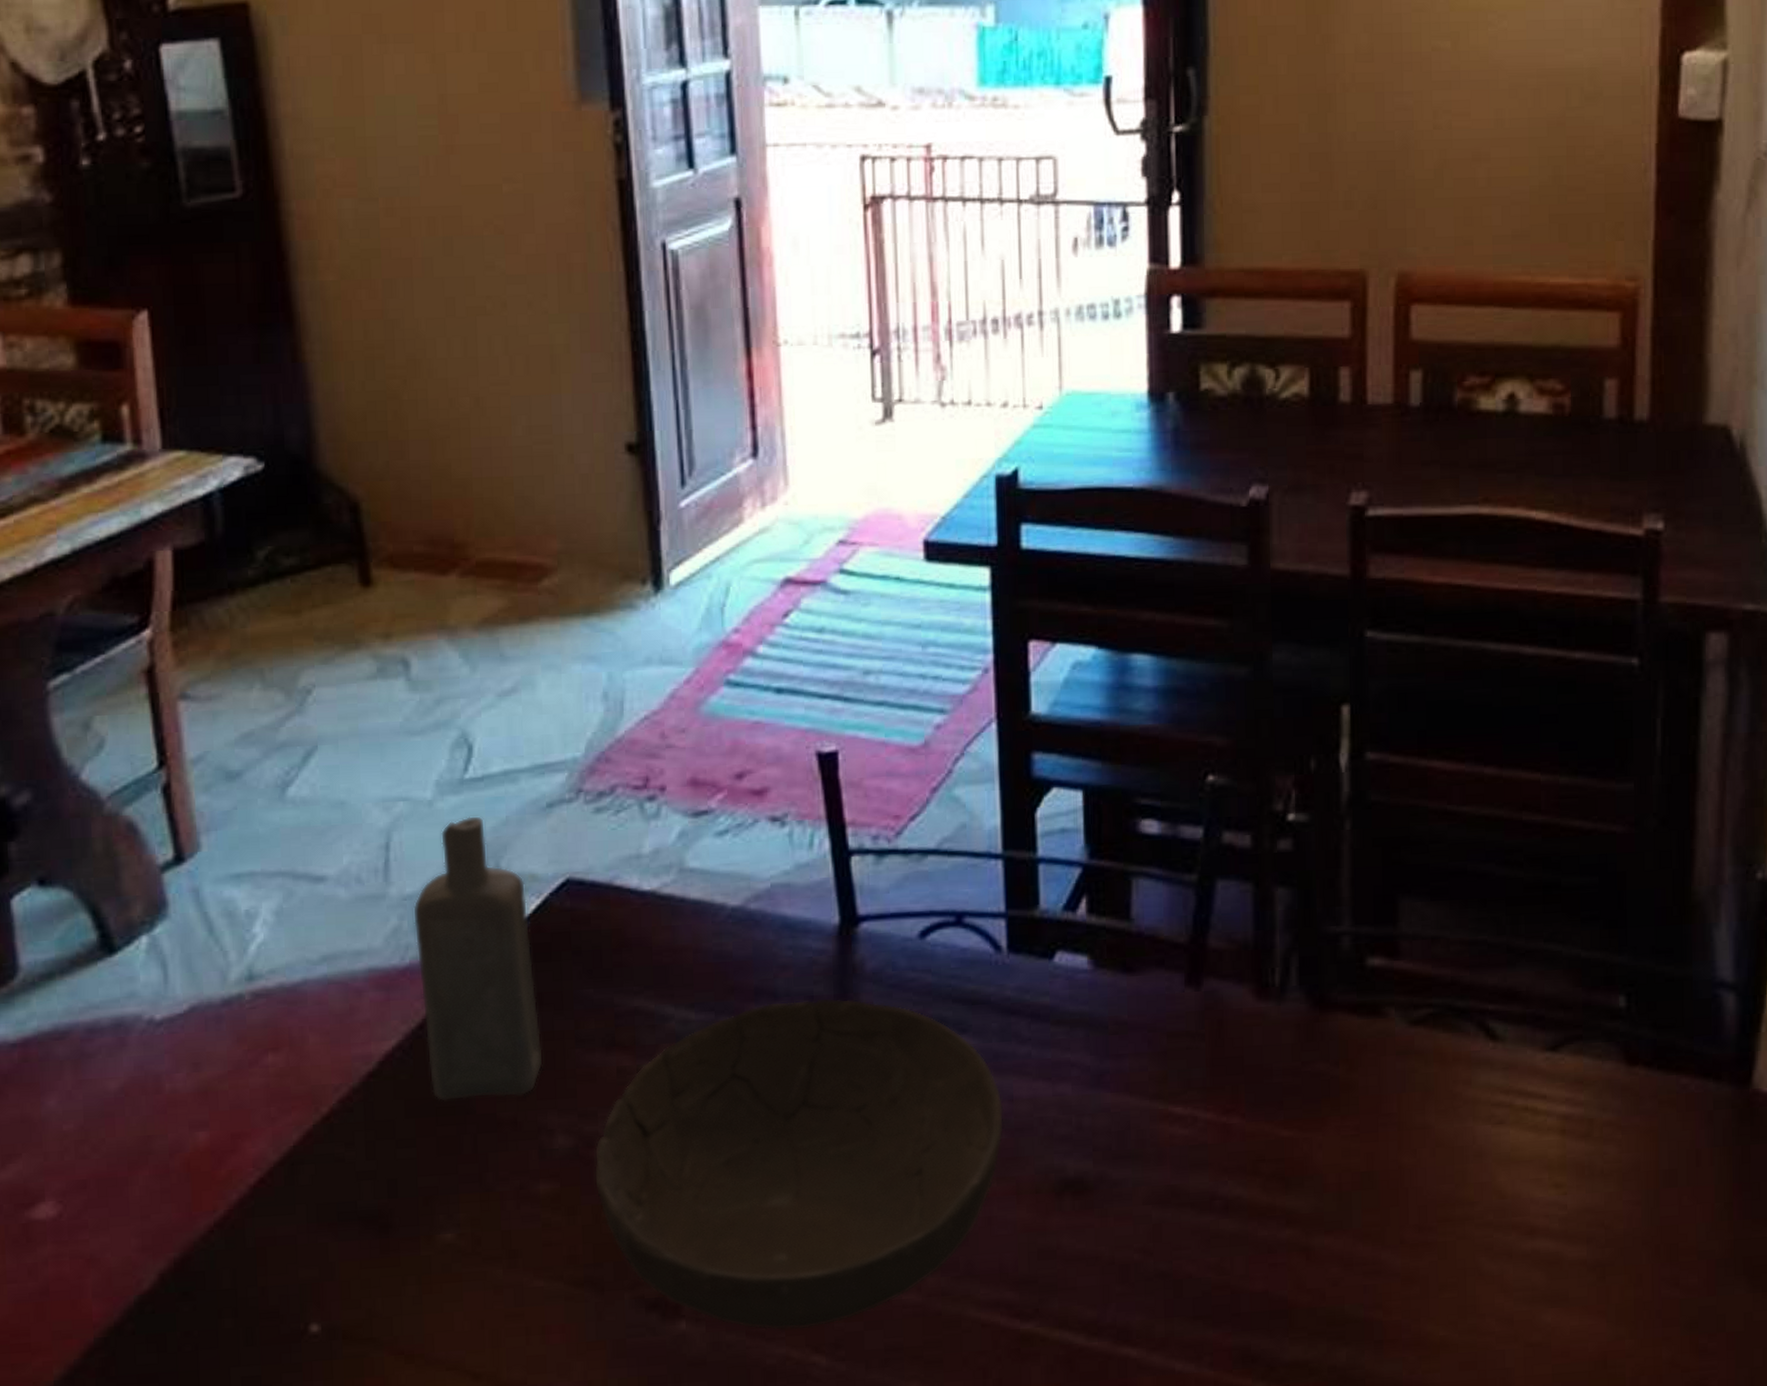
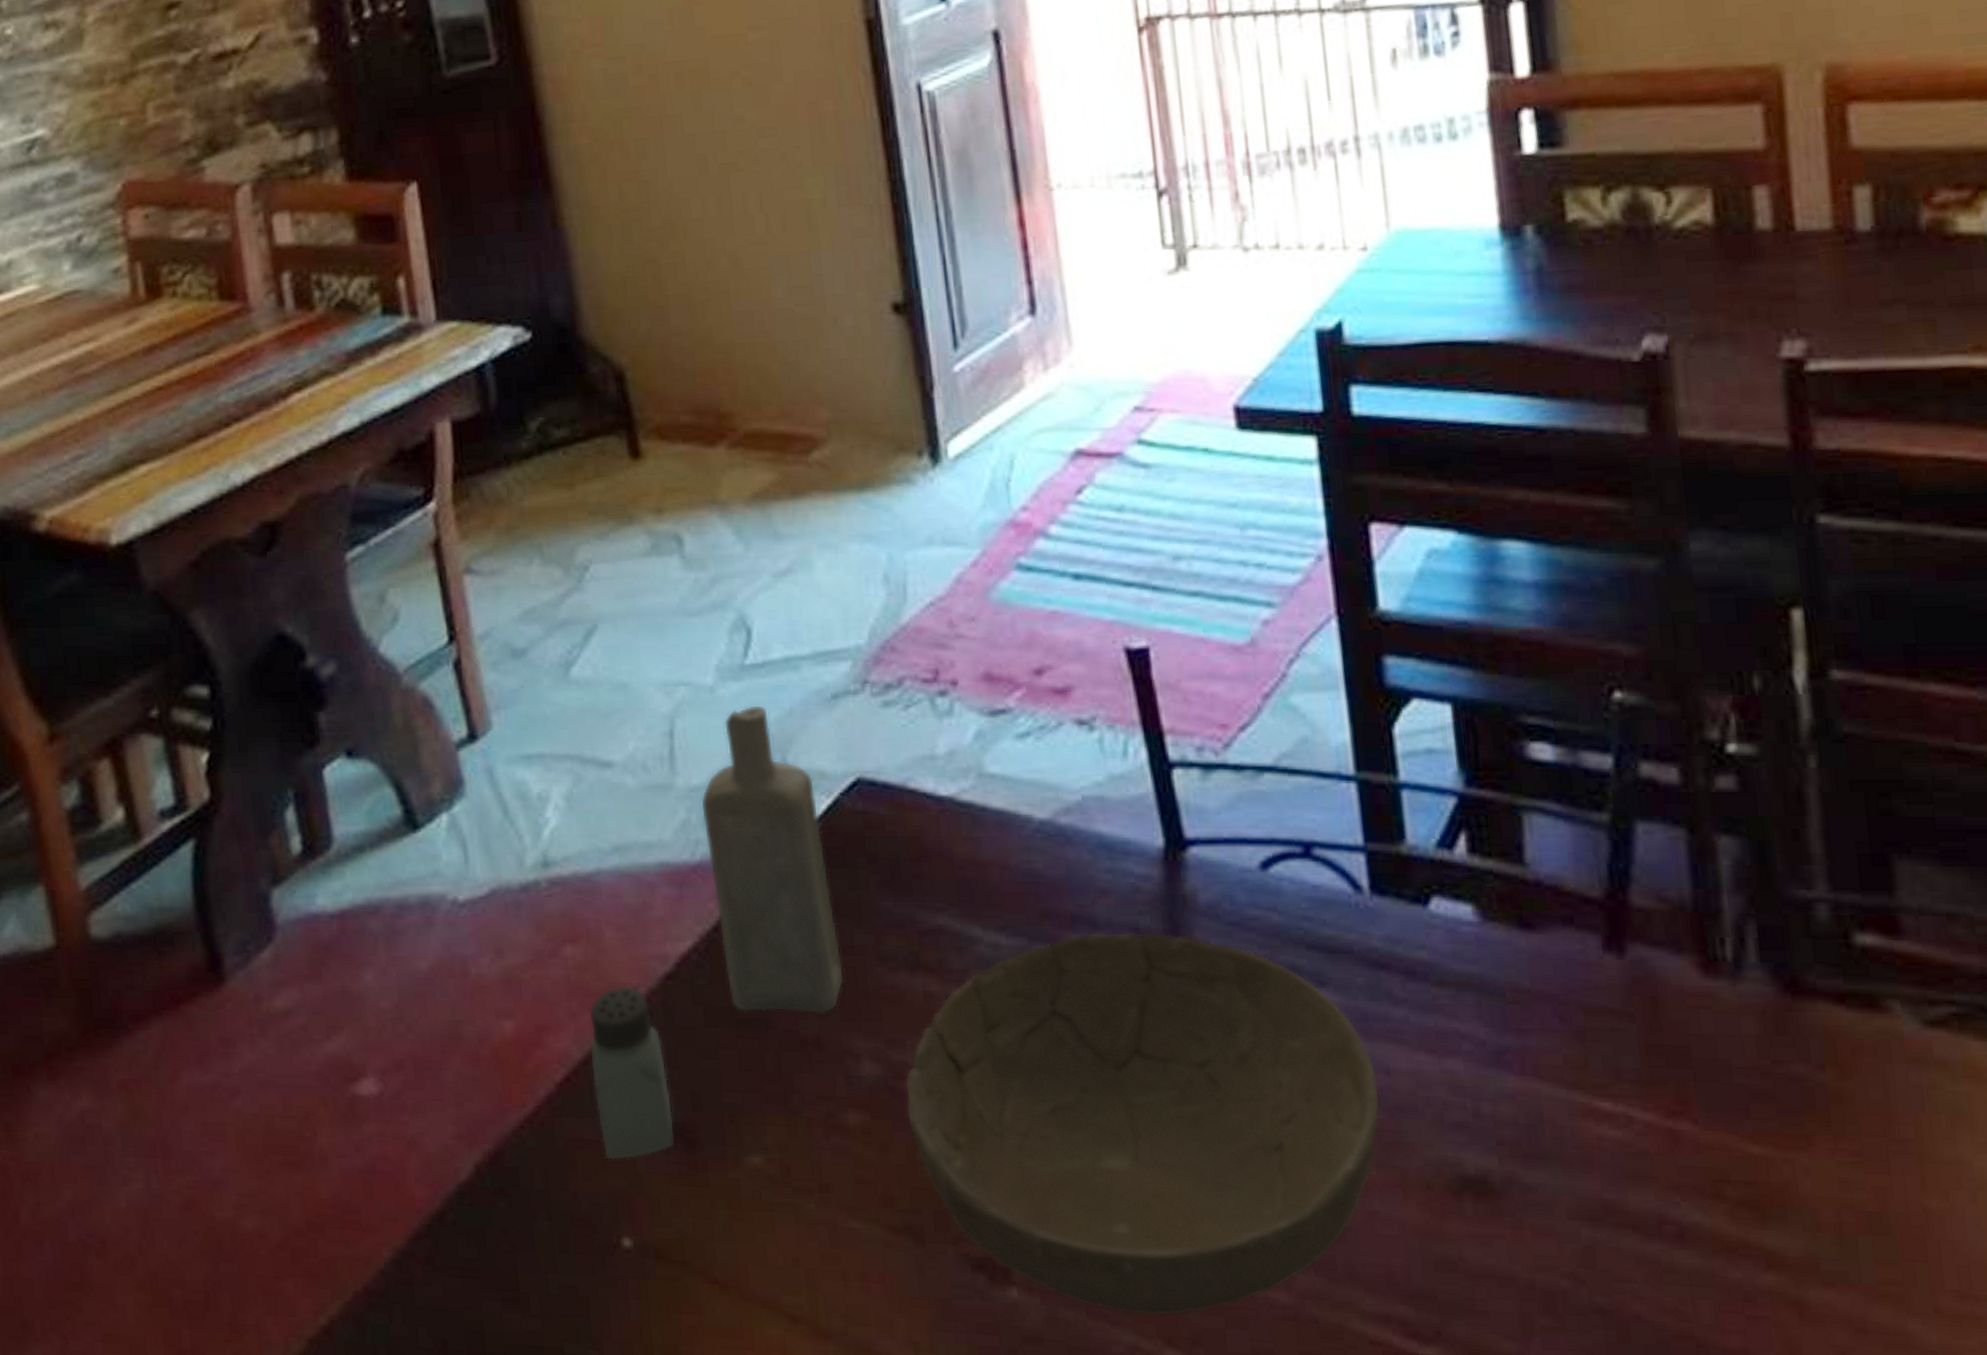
saltshaker: none [286,1086,369,1253] -> present [588,985,675,1161]

